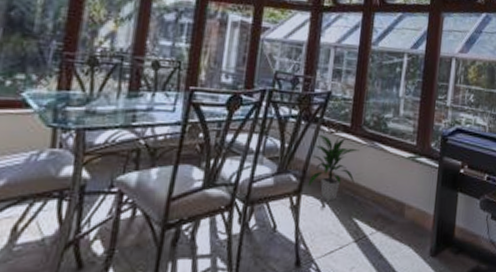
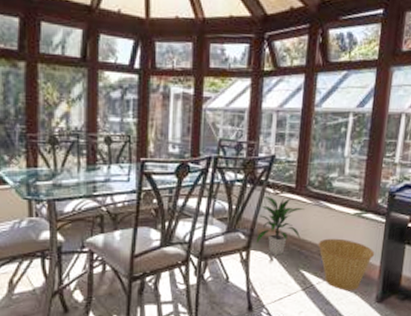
basket: none [372,183,429,242] -> present [318,238,375,290]

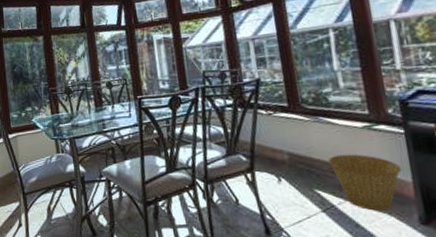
indoor plant: present [255,197,305,256] -> none [256,118,305,176]

